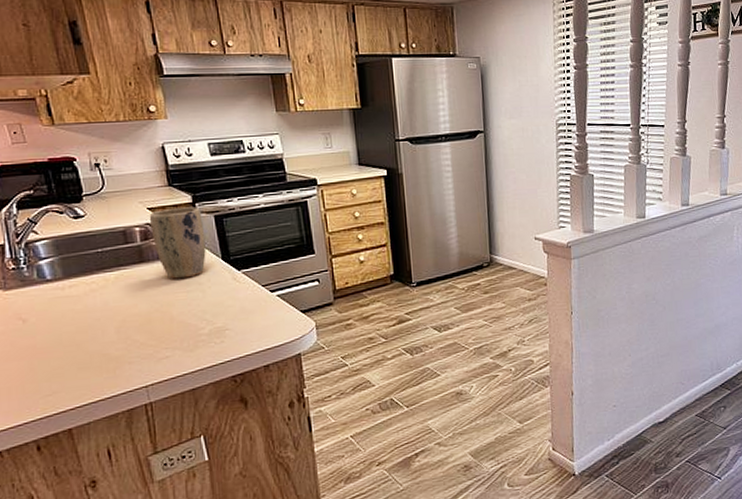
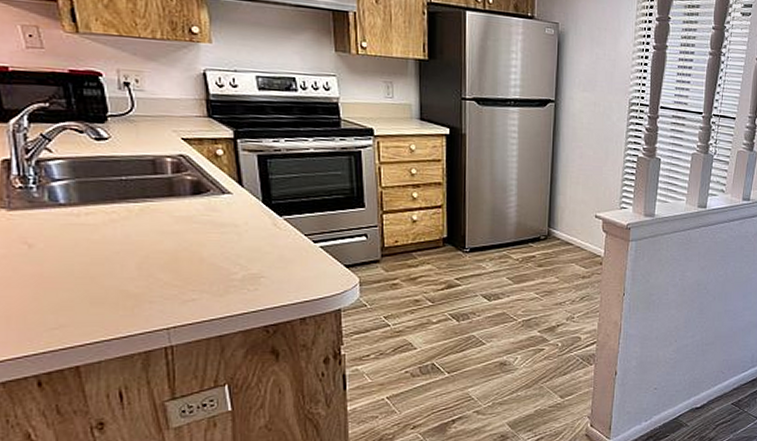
plant pot: present [149,207,206,279] -> none [183,141,245,219]

